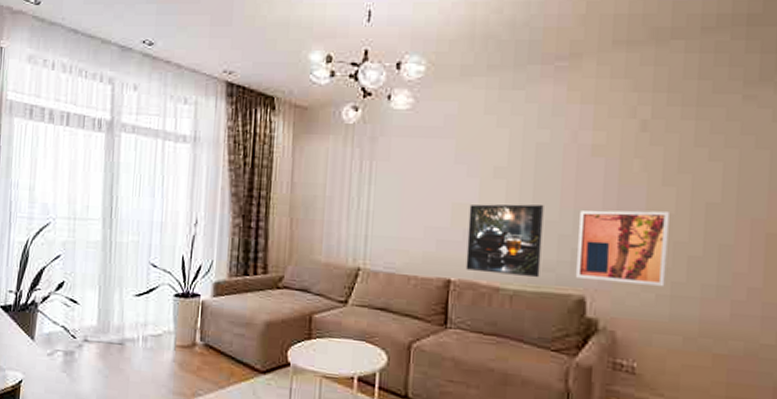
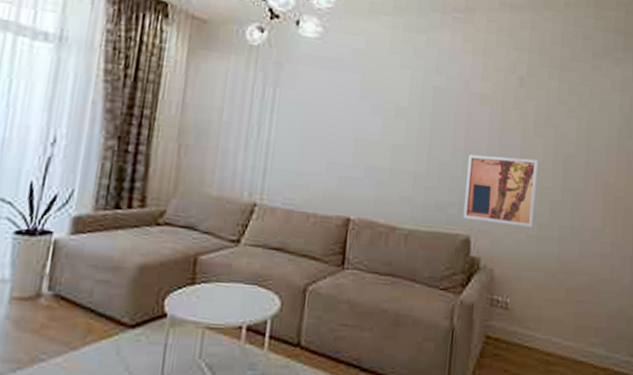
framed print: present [465,204,544,278] -> none [365,142,439,218]

